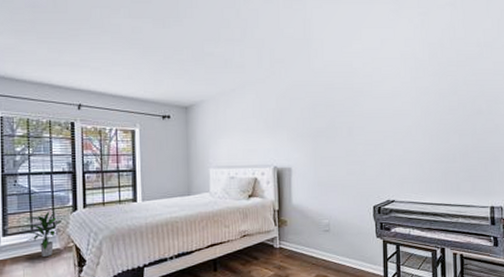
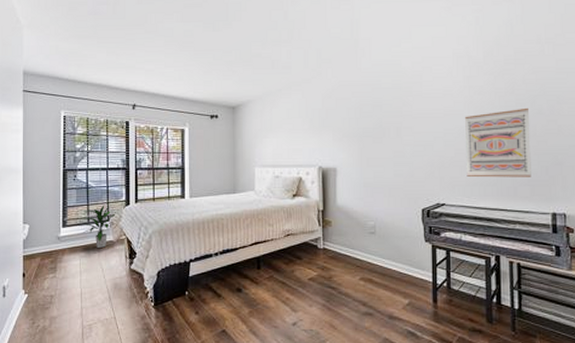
wall art: none [412,107,472,175] -> present [465,107,531,178]

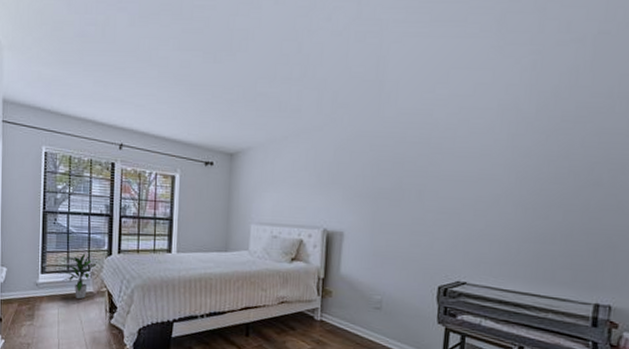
wall art: present [465,107,531,178] -> none [496,176,585,260]

